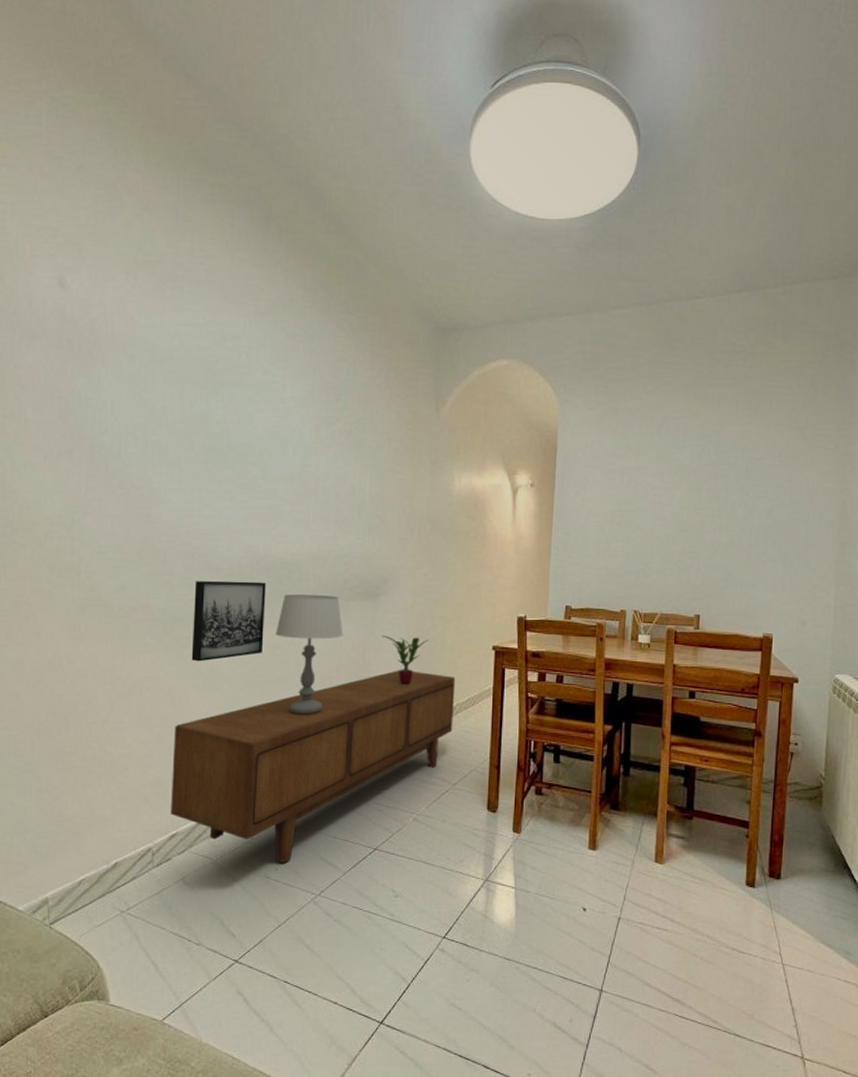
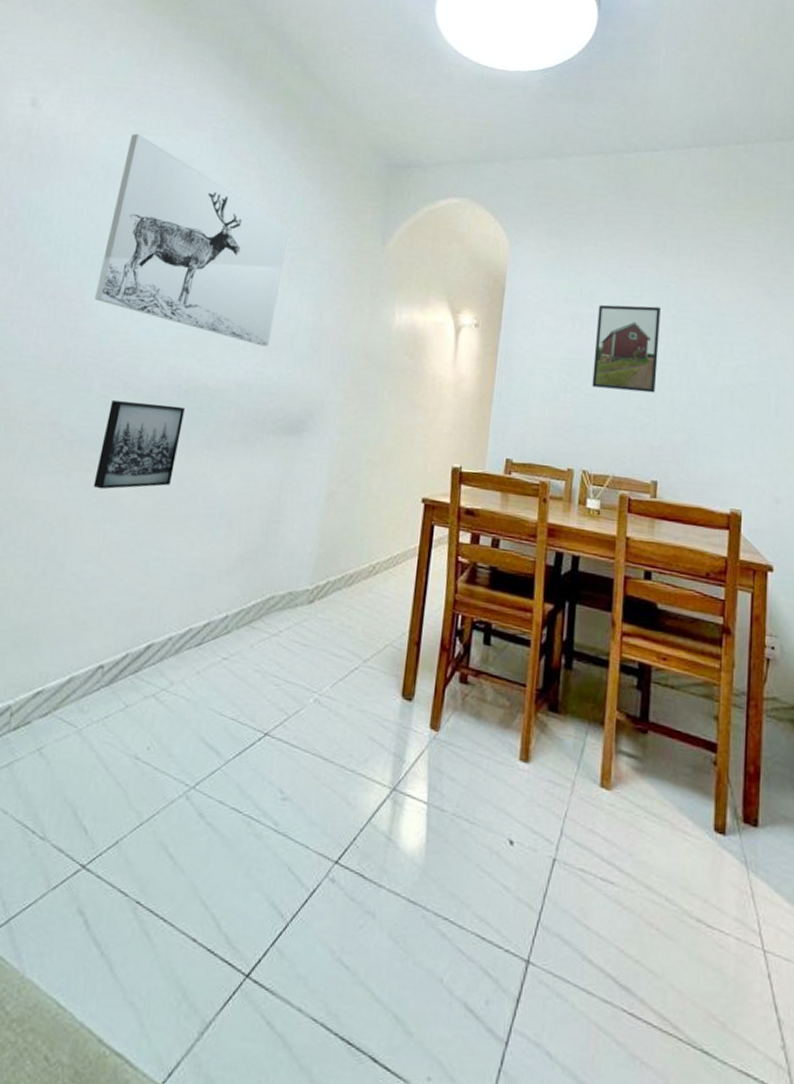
wall art: none [162,310,344,520] -> present [94,133,290,347]
sideboard: present [170,670,456,862] -> none [40,516,378,741]
table lamp: present [276,594,344,715] -> none [187,422,261,561]
potted plant: present [381,635,428,686] -> none [301,475,352,536]
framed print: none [640,455,702,537] -> present [592,304,661,393]

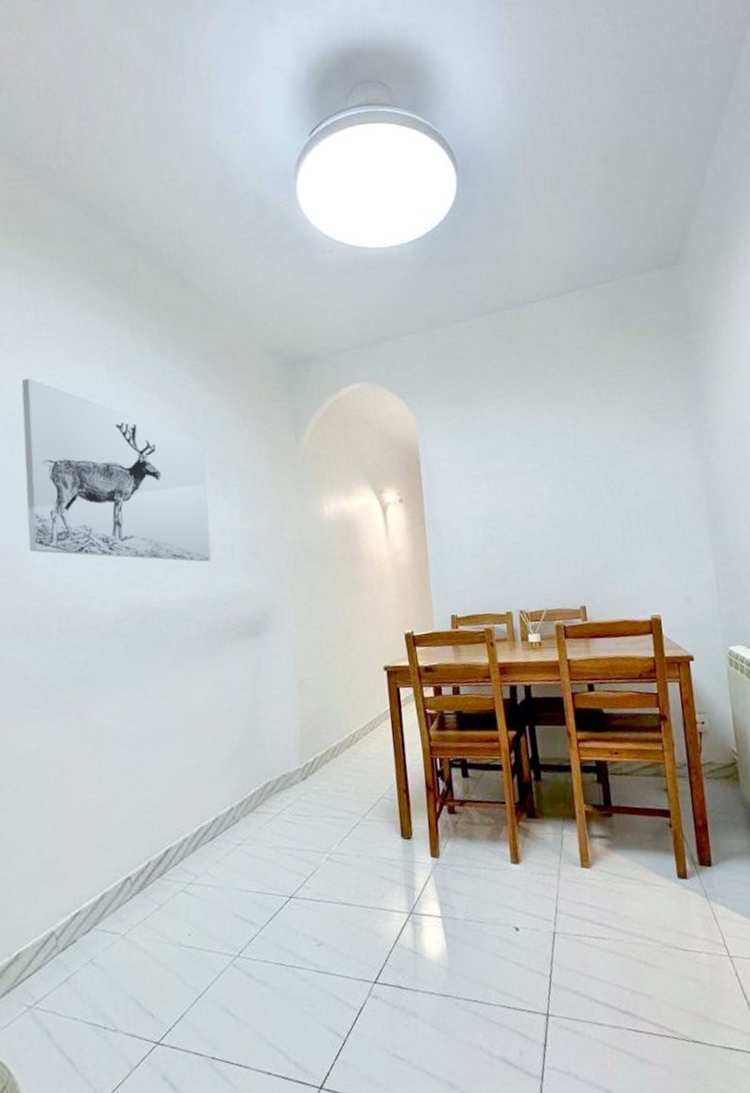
wall art: present [93,400,185,490] -> none [73,634,151,726]
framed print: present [592,304,661,393] -> none [507,450,570,535]

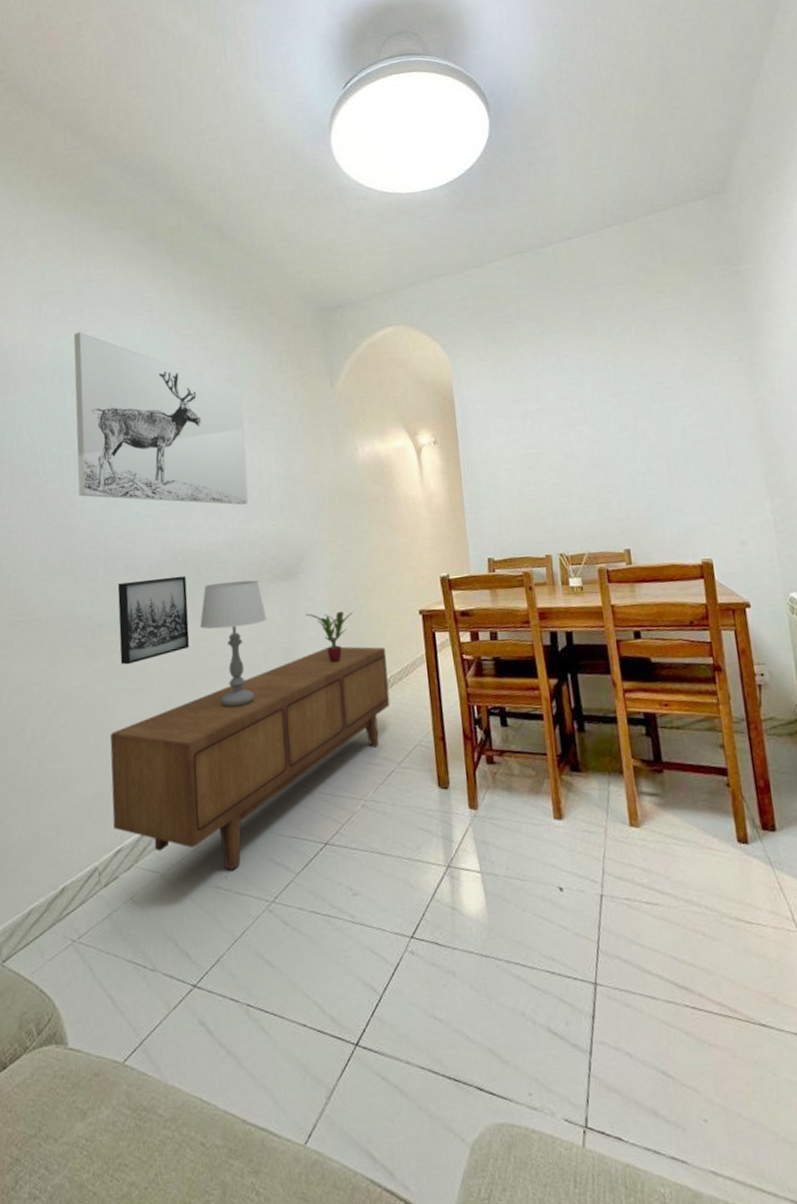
sideboard: none [66,703,355,927] -> present [110,646,390,869]
wall art: none [73,634,151,726] -> present [117,575,190,665]
table lamp: none [161,638,231,766] -> present [200,580,267,707]
potted plant: none [270,668,318,720] -> present [305,611,353,663]

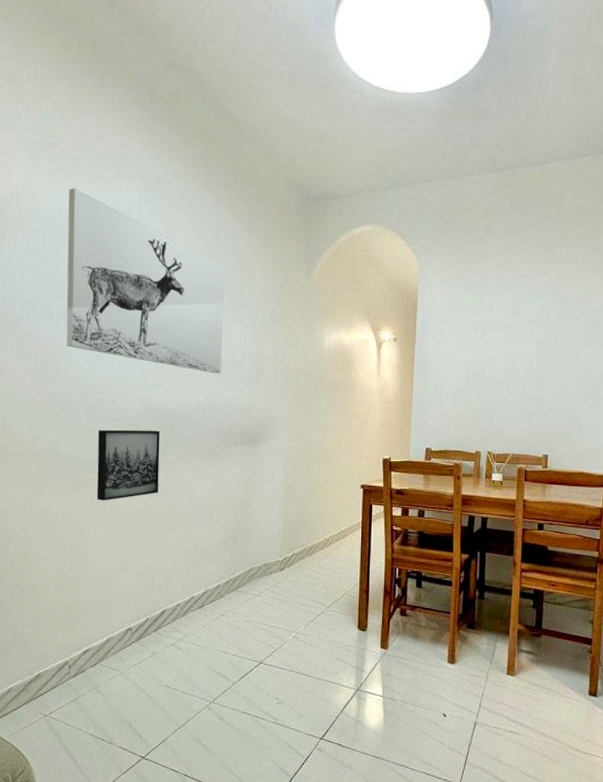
sideboard: present [110,646,390,869] -> none [83,507,328,674]
table lamp: present [200,580,267,707] -> none [169,441,229,547]
potted plant: present [305,611,353,663] -> none [262,476,304,520]

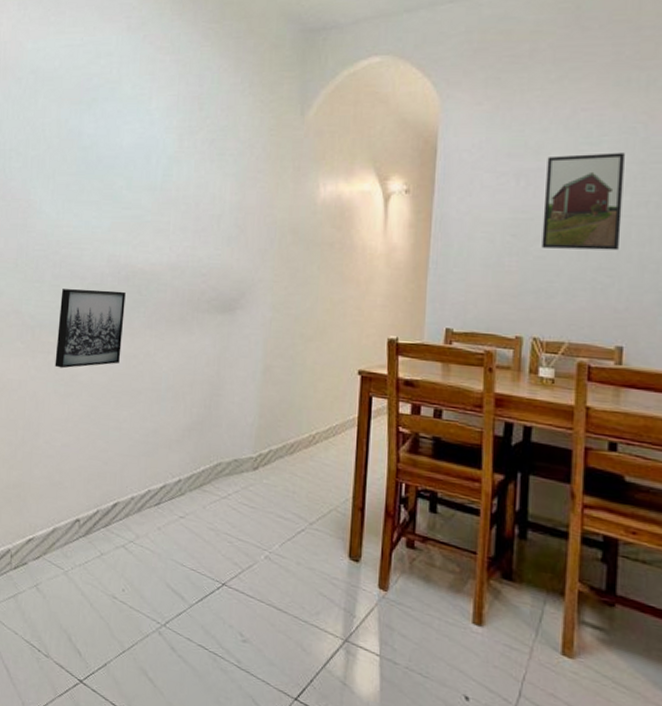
wall art: present [66,187,225,374] -> none [38,33,208,230]
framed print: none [494,310,550,384] -> present [541,153,625,251]

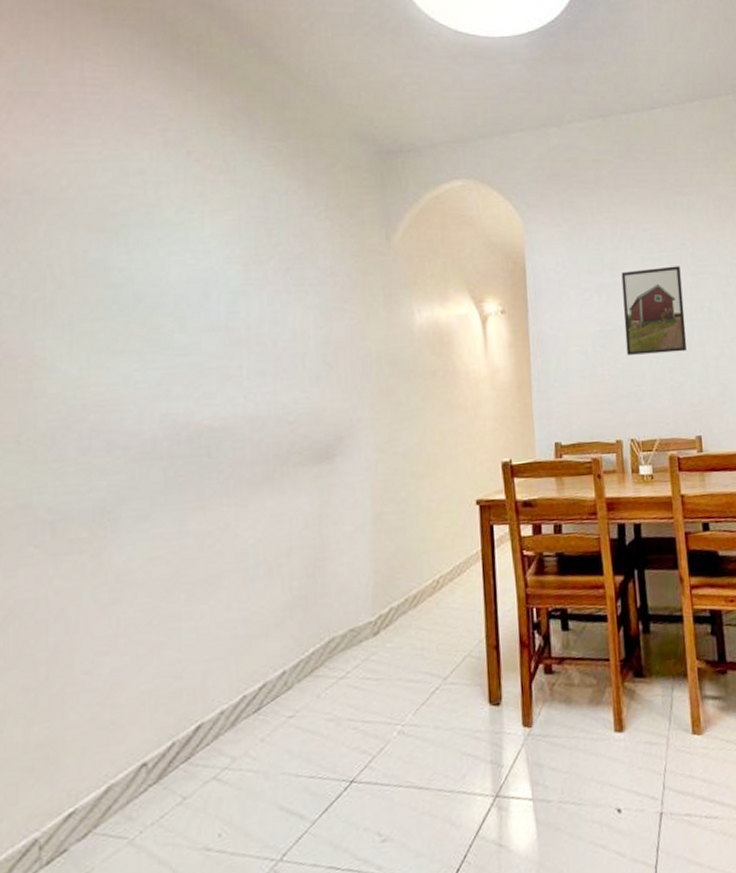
wall art: present [55,289,126,369] -> none [91,456,190,570]

